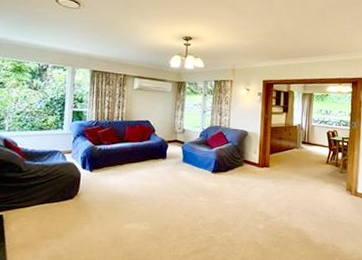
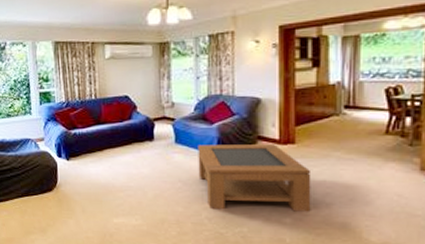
coffee table: none [198,164,279,220] -> present [198,144,312,212]

